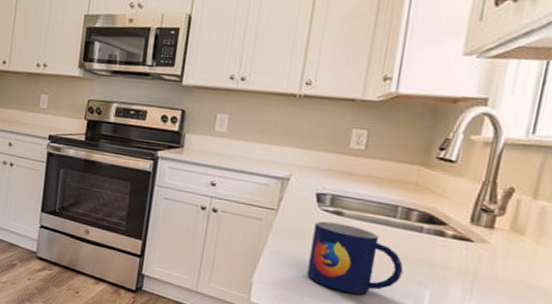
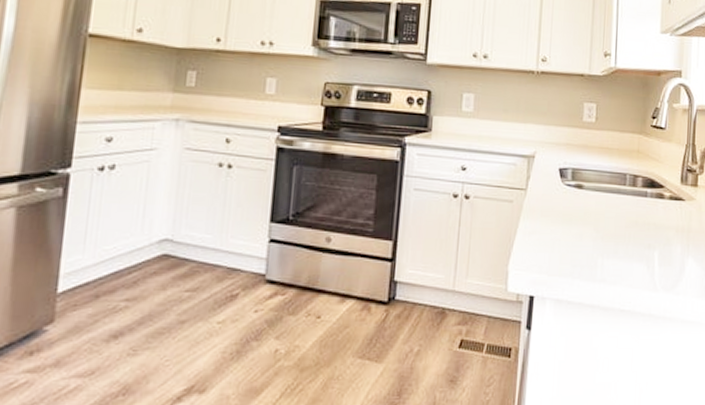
mug: present [306,221,404,295] -> none [557,196,636,267]

